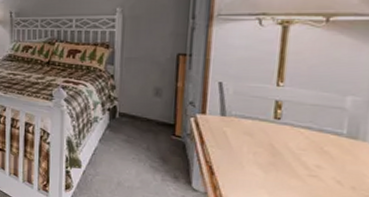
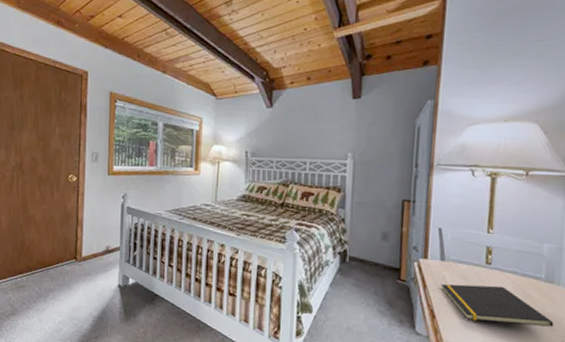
notepad: none [220,140,357,186] -> present [440,284,554,327]

